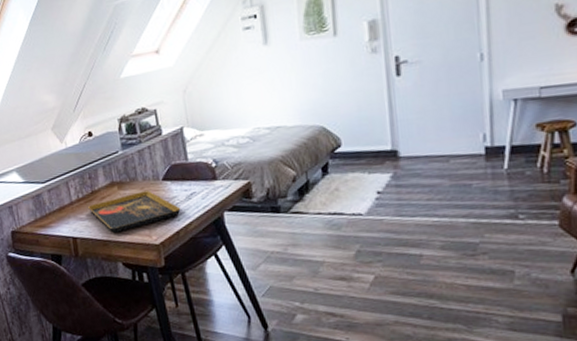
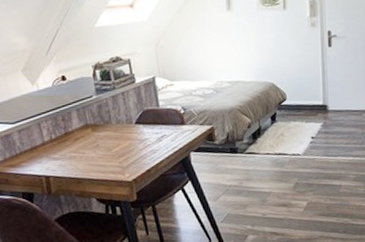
decorative tray: present [87,191,181,234] -> none [60,133,152,172]

